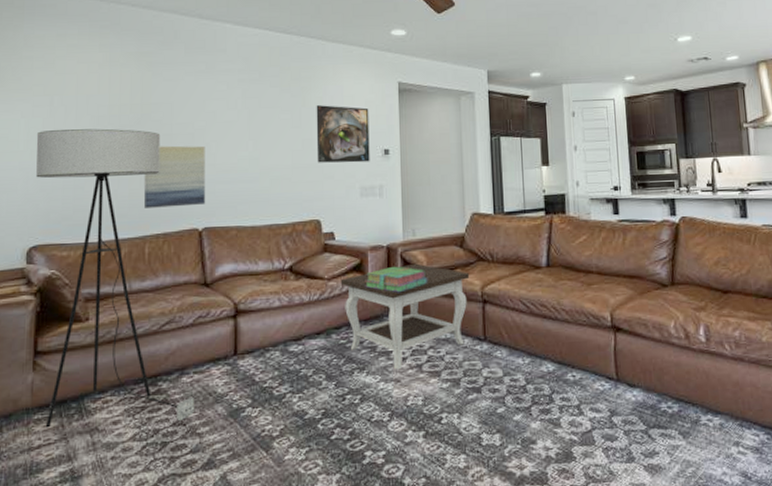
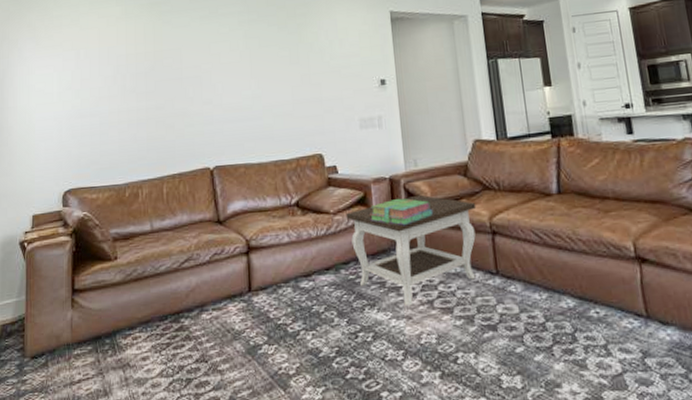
floor lamp: present [36,128,195,428] -> none [67,76,216,363]
wall art: present [143,145,205,208] -> none [159,87,214,150]
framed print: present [316,105,370,163] -> none [312,39,367,97]

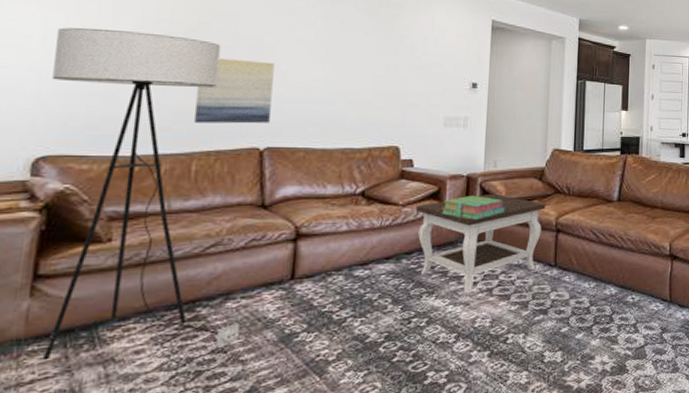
floor lamp: none [67,76,216,363] -> present [42,27,240,361]
wall art: none [159,87,214,150] -> present [194,58,275,124]

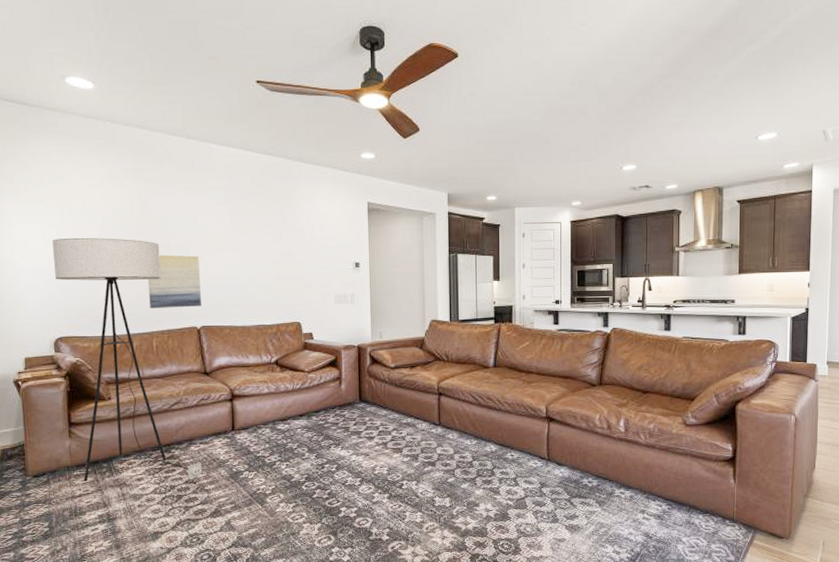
side table: present [415,193,546,294] -> none [318,361,428,446]
stack of books: present [441,195,506,221] -> none [339,362,393,385]

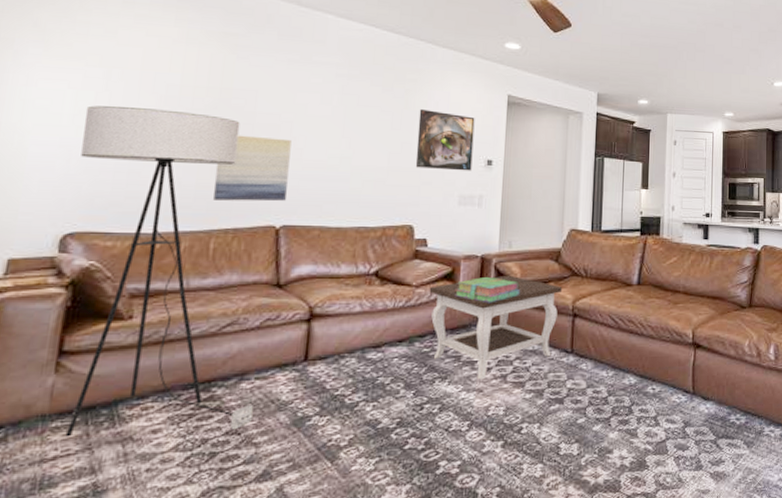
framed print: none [294,222,343,274] -> present [415,109,475,171]
side table: none [318,361,428,446] -> present [429,275,563,380]
stack of books: none [339,362,393,385] -> present [455,276,521,303]

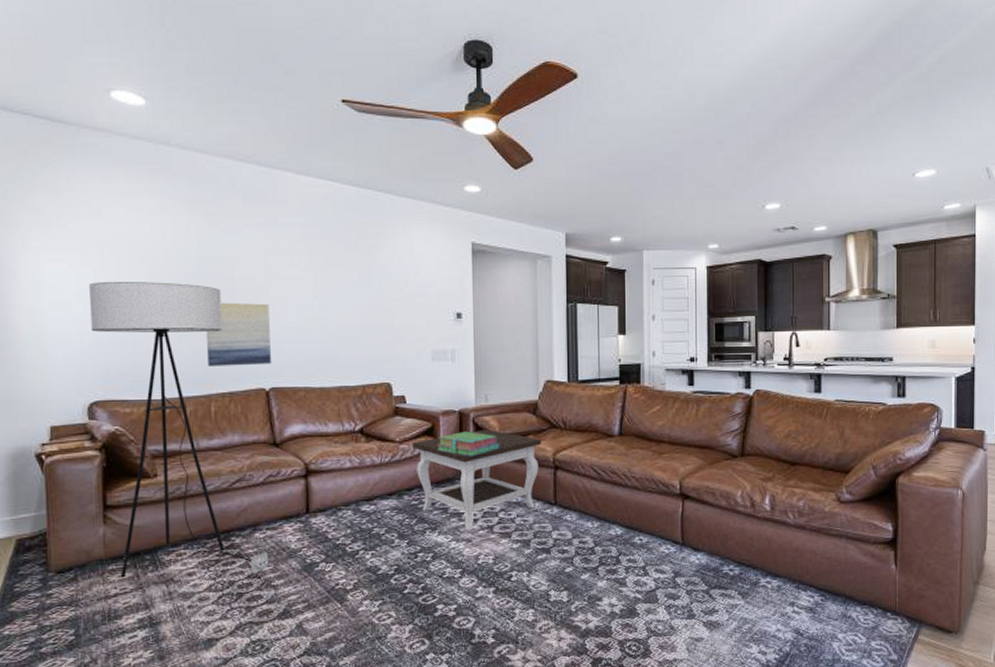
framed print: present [415,109,475,171] -> none [385,264,442,326]

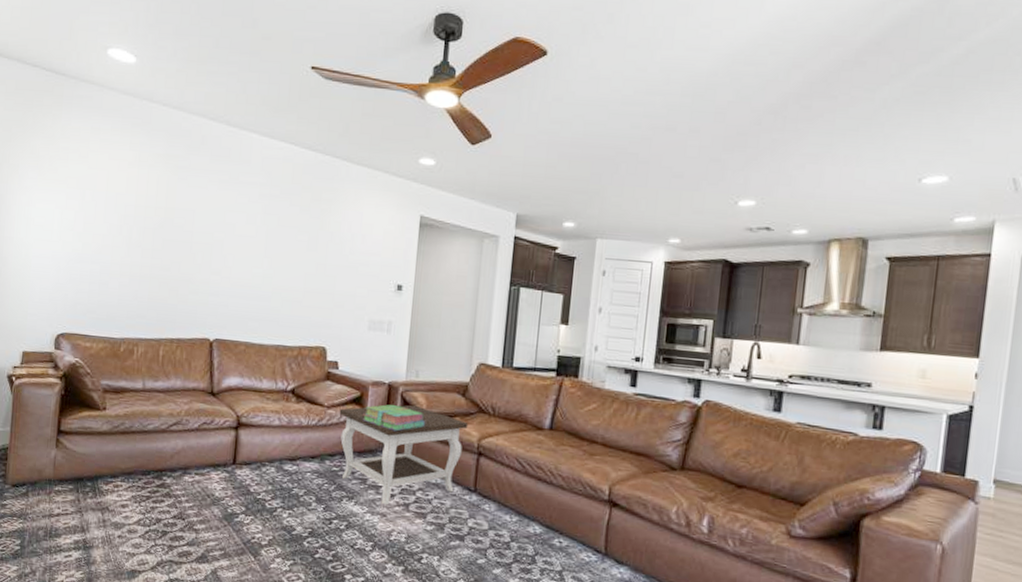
floor lamp: present [88,282,269,578] -> none [64,223,194,515]
wall art: present [205,302,271,366] -> none [162,252,222,316]

